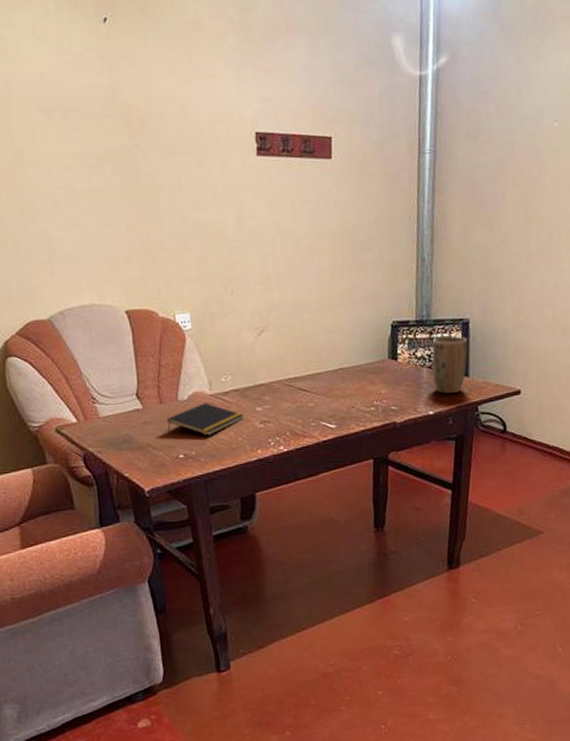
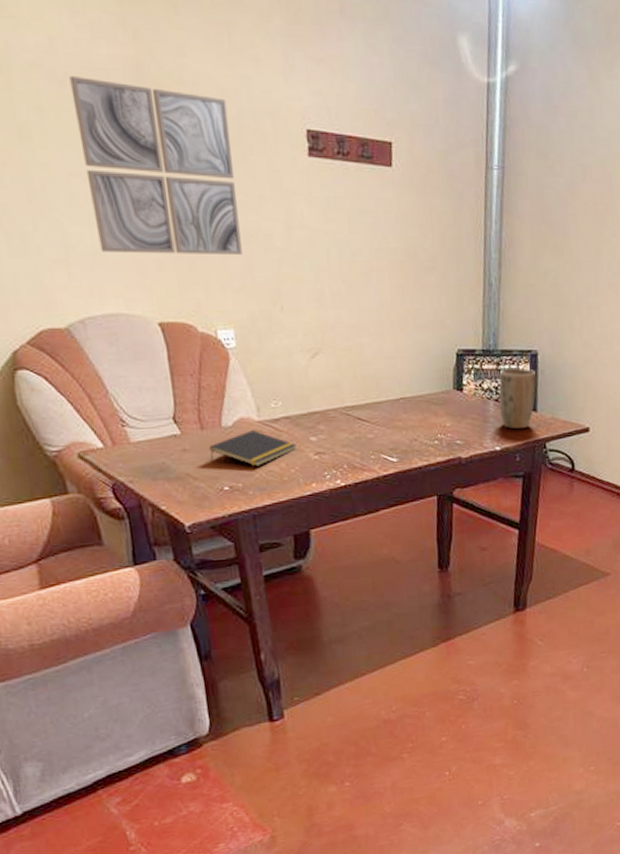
wall art: none [56,104,198,252] -> present [69,76,242,256]

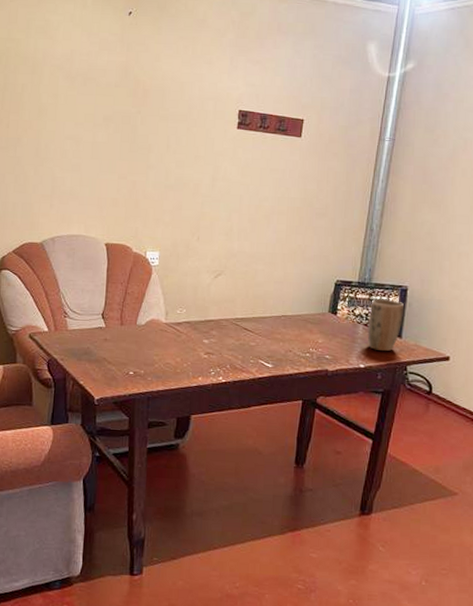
wall art: present [69,76,242,256] -> none [76,75,183,198]
notepad: present [208,430,297,467] -> none [123,330,192,359]

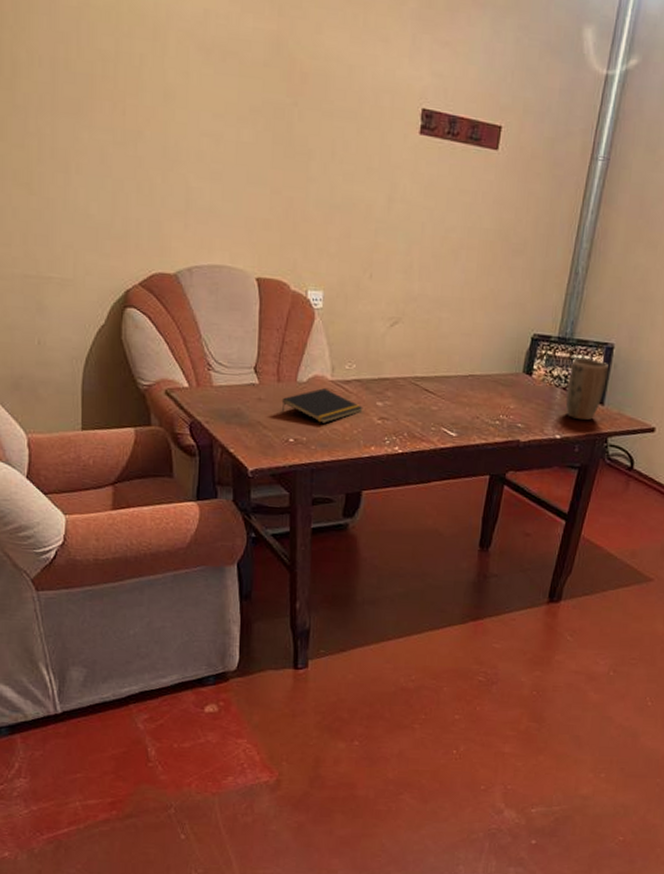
notepad: none [123,330,192,359] -> present [281,388,363,424]

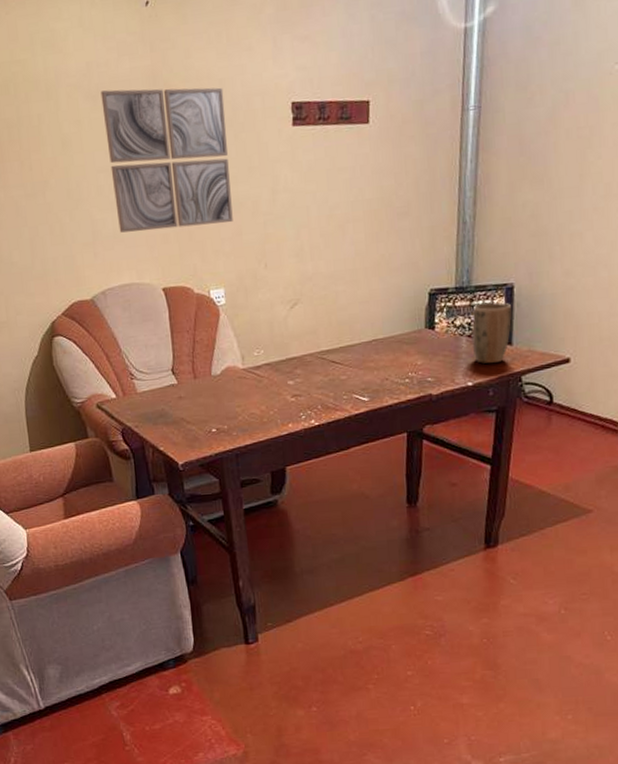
wall art: none [215,45,352,223] -> present [100,87,233,233]
notepad: present [281,388,363,424] -> none [200,377,276,410]

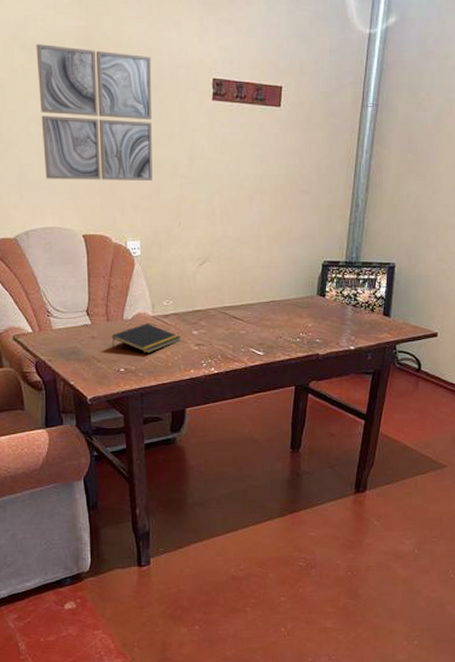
notepad: none [200,377,276,410] -> present [111,323,181,353]
plant pot: present [471,302,512,364] -> none [356,278,391,332]

